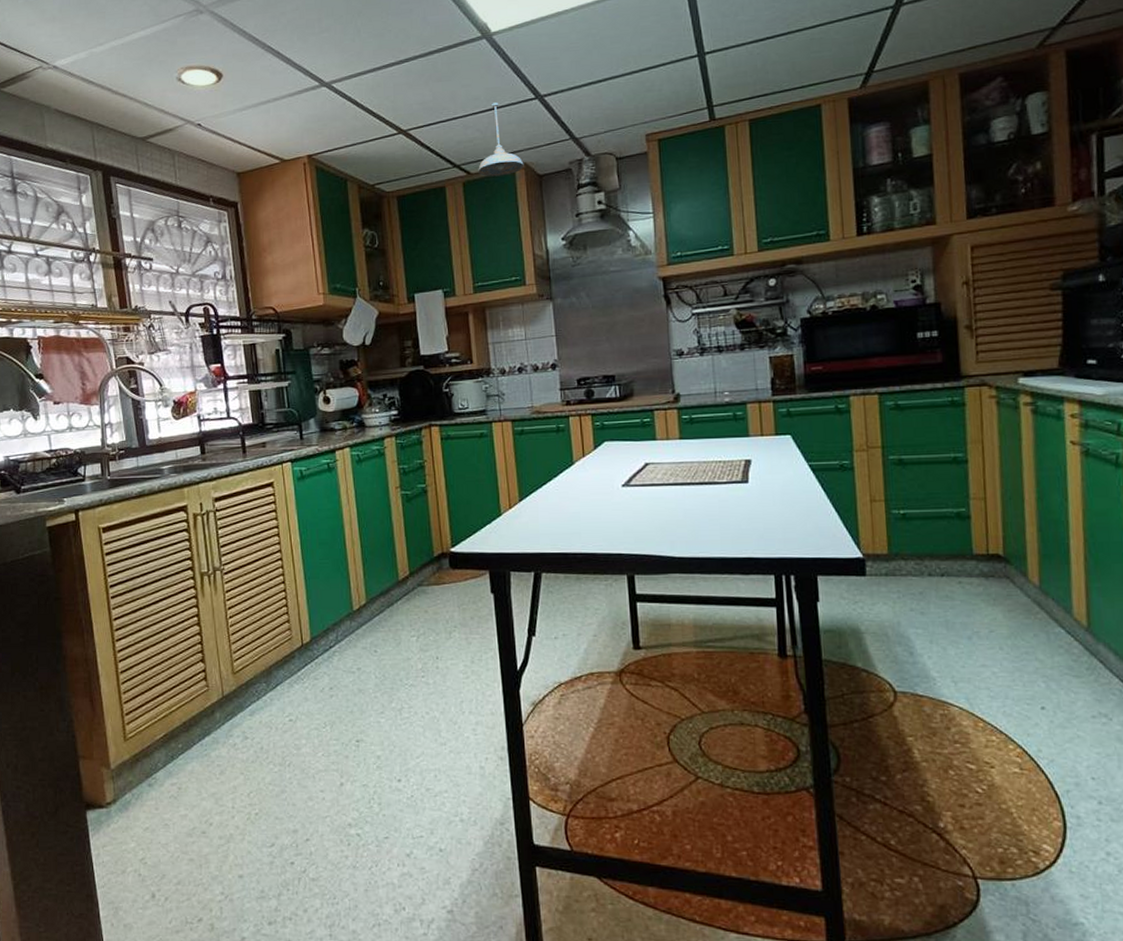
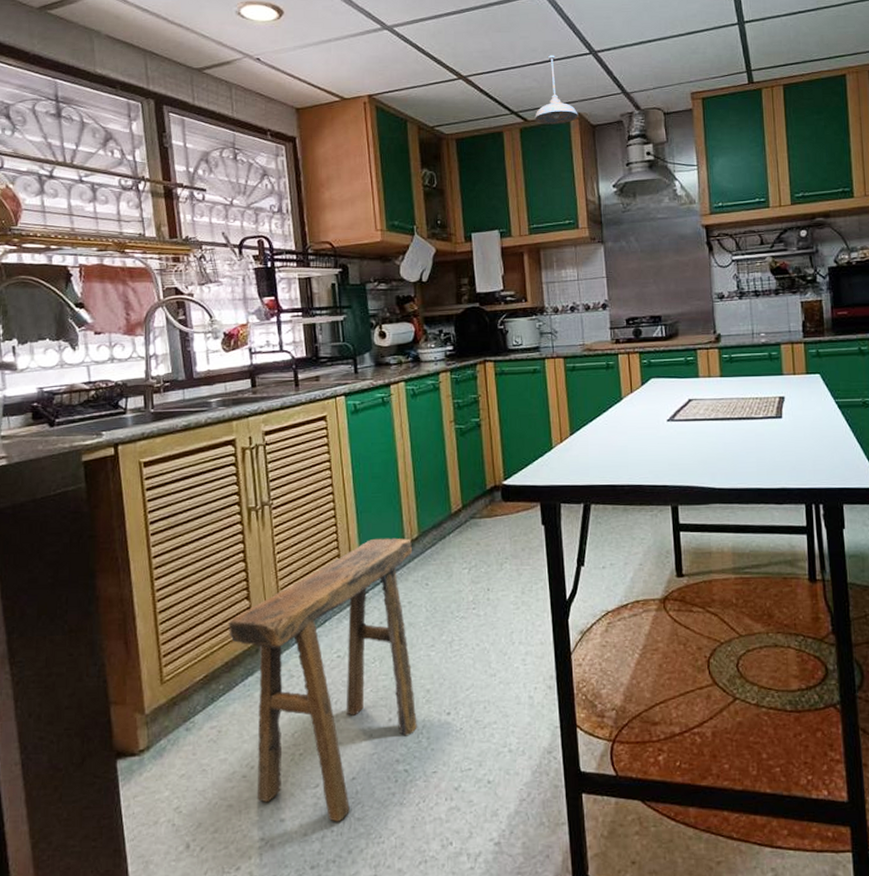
stool: none [185,604,369,881] -> present [229,538,417,822]

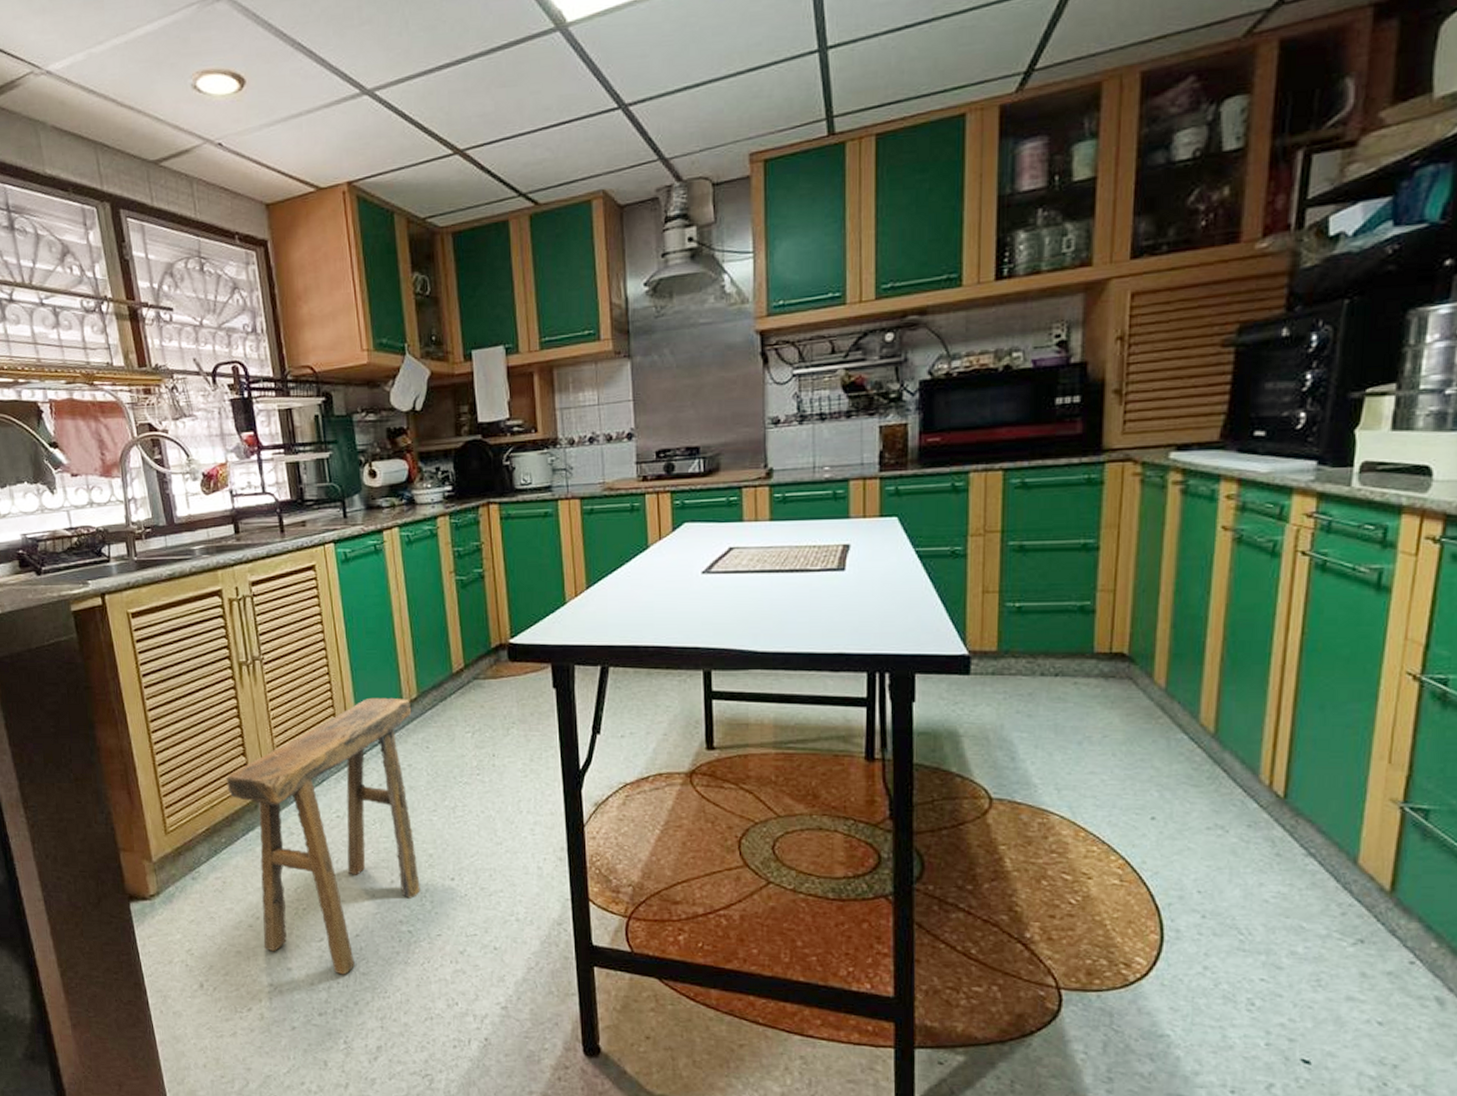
pendant light: present [535,55,578,125] -> none [548,114,602,208]

